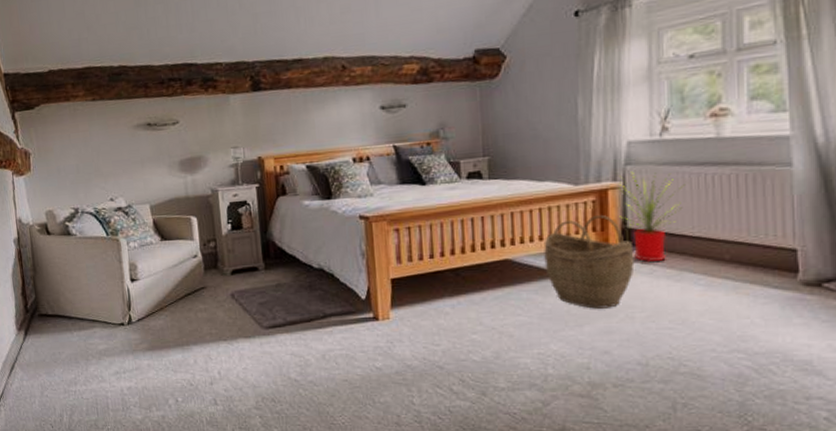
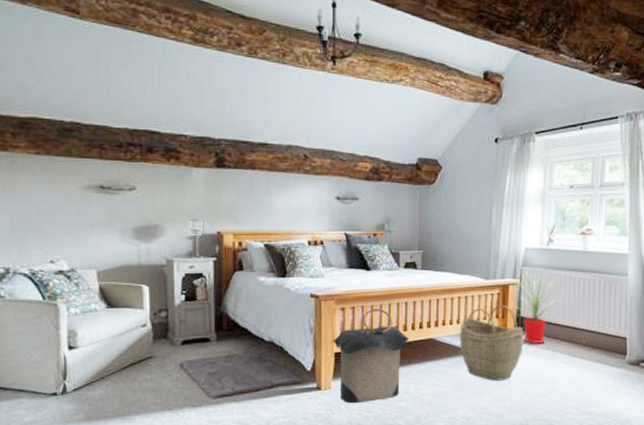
laundry hamper: none [387,227,479,335] -> present [332,309,409,403]

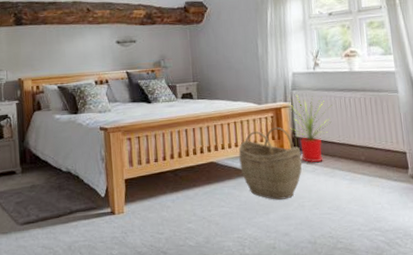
laundry hamper: present [332,309,409,403] -> none [122,137,192,226]

